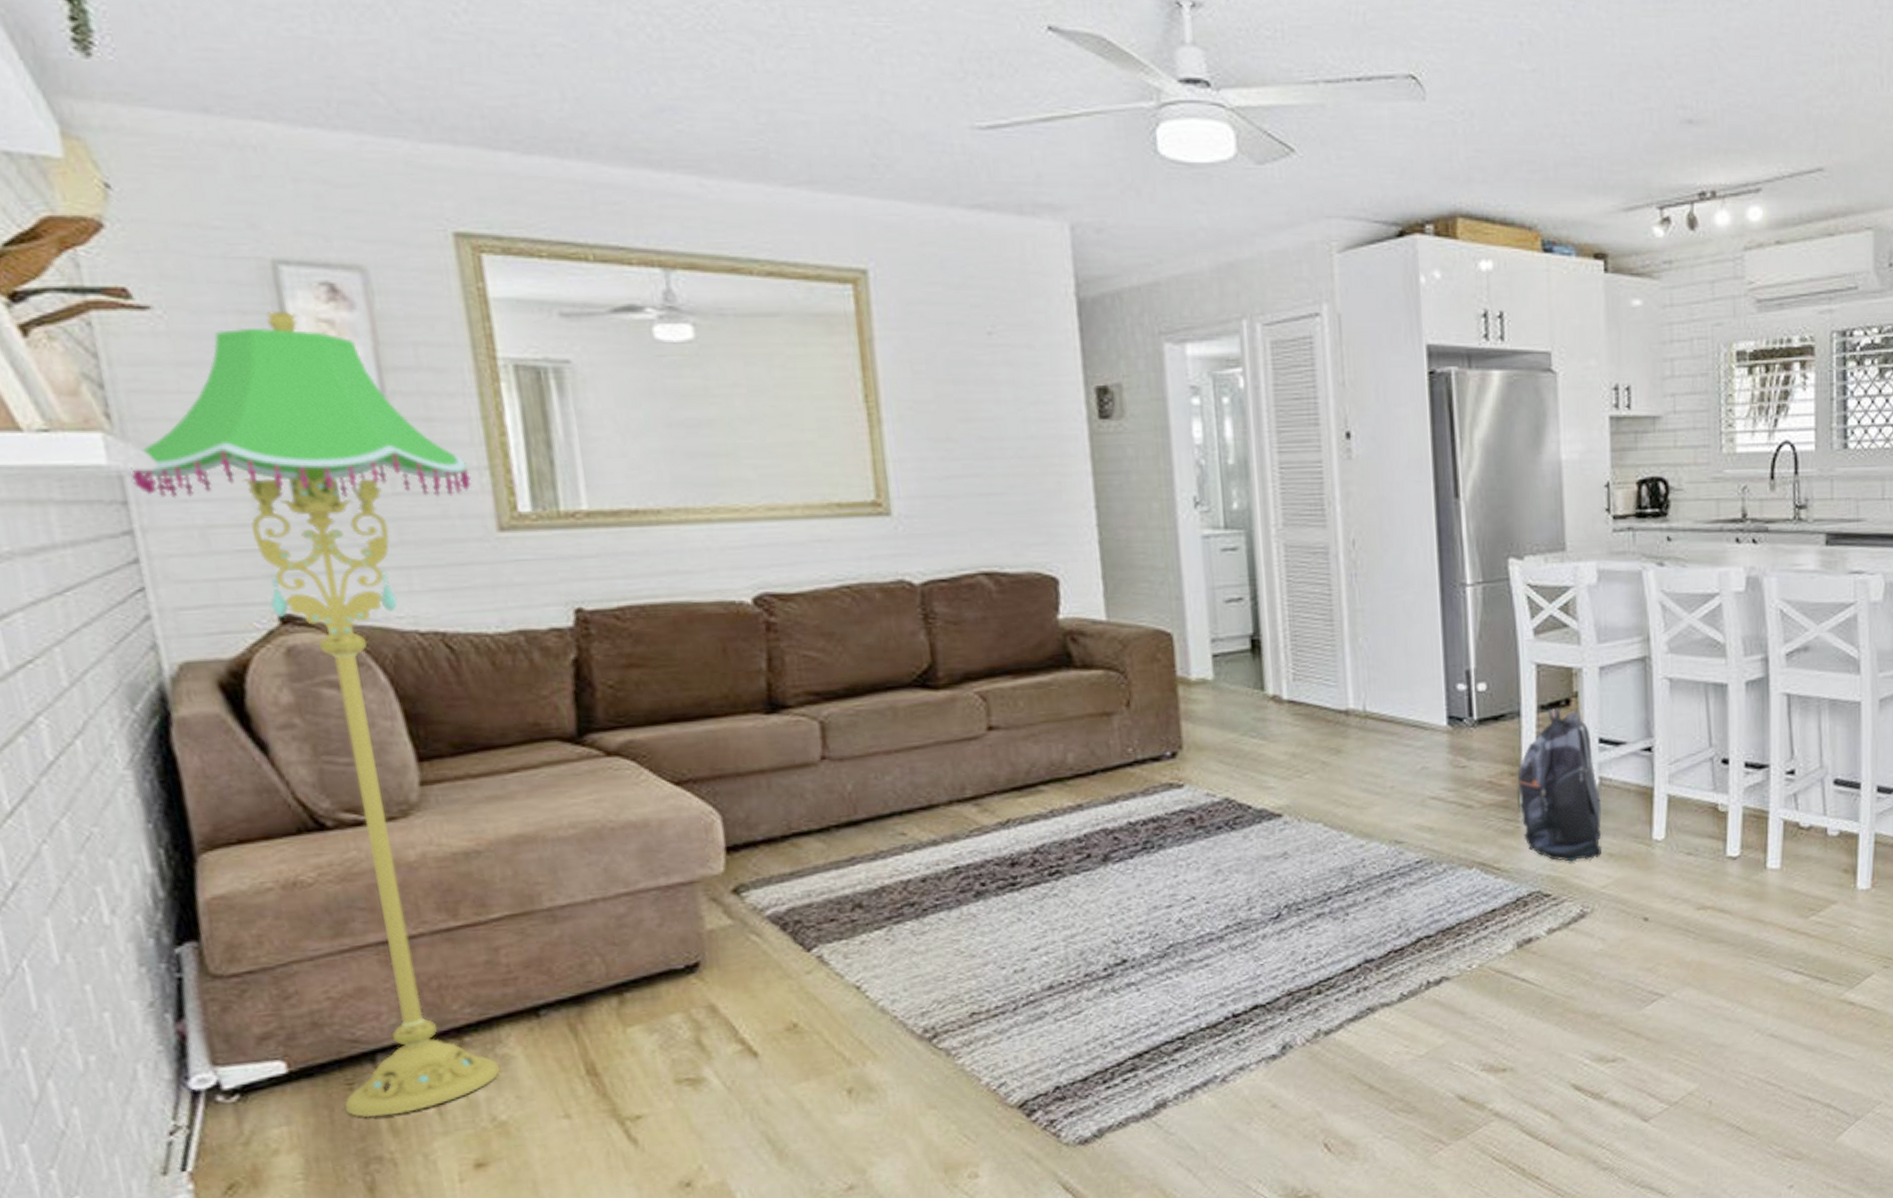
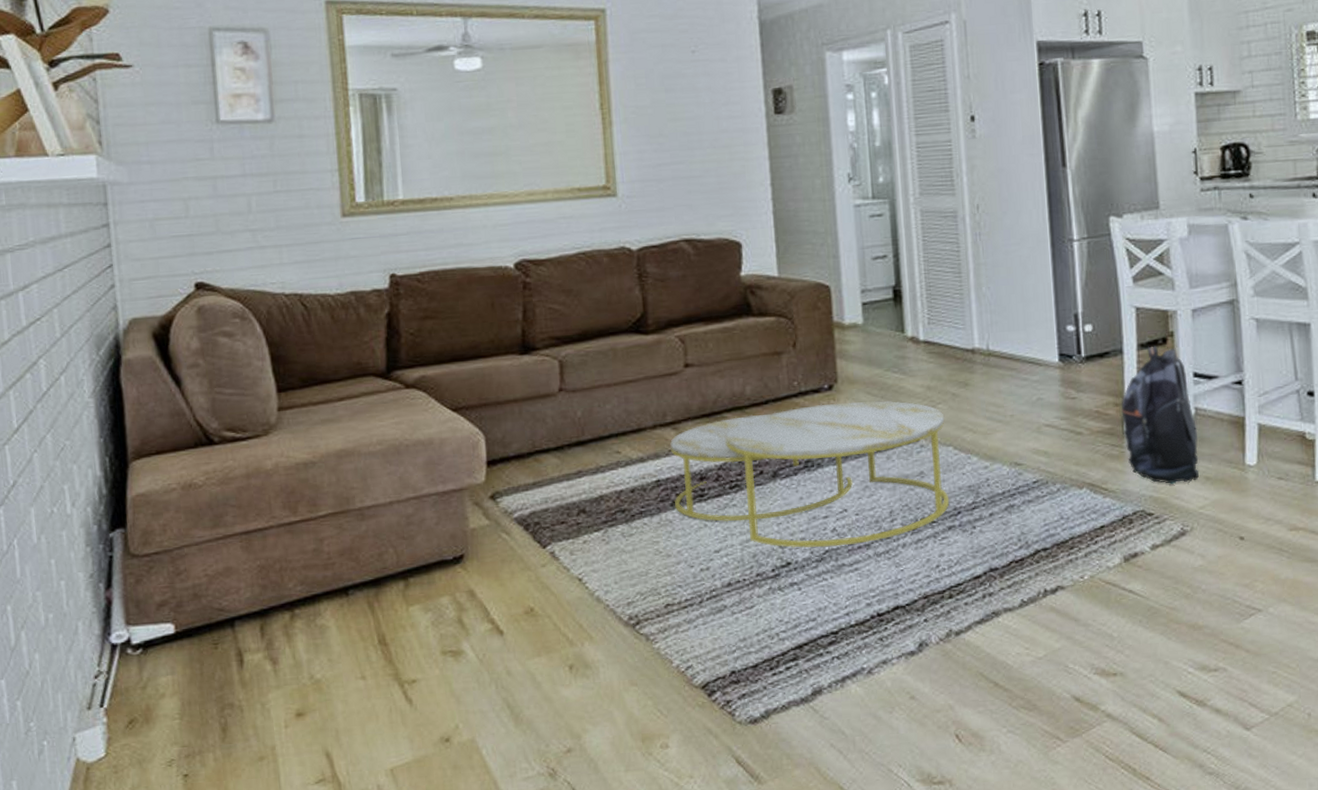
floor lamp: present [130,310,501,1118] -> none [111,63,327,672]
coffee table: none [971,771,1318,944] -> present [670,401,950,548]

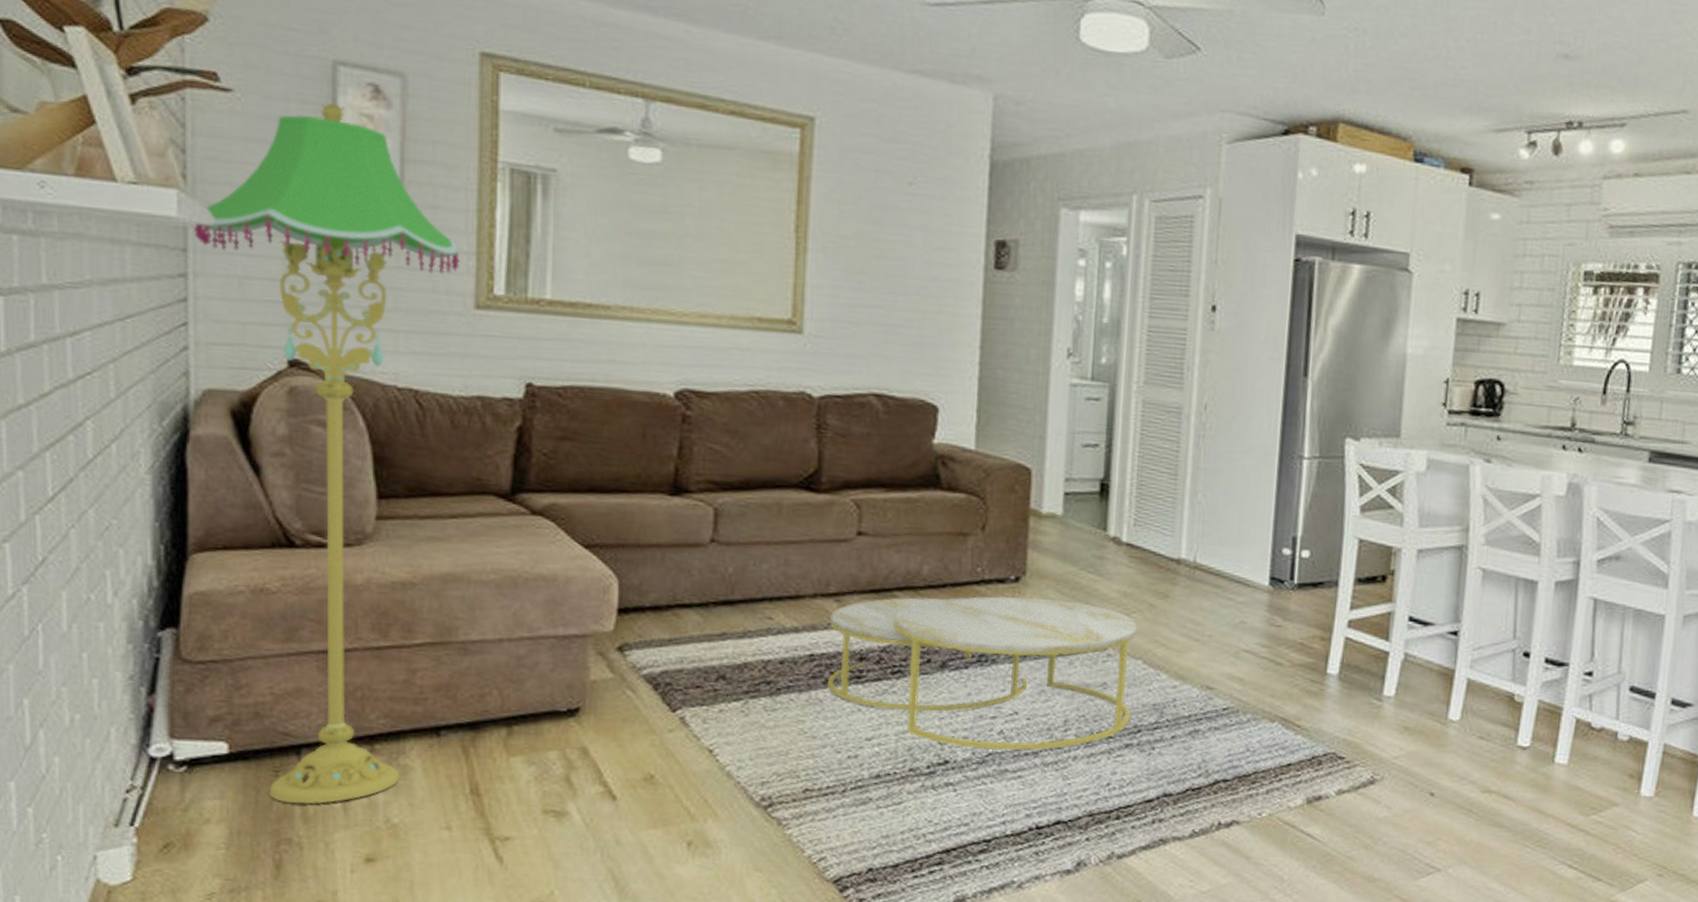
floor lamp: none [111,63,327,672] -> present [194,103,461,804]
backpack: present [1120,346,1199,484] -> none [1325,582,1404,730]

